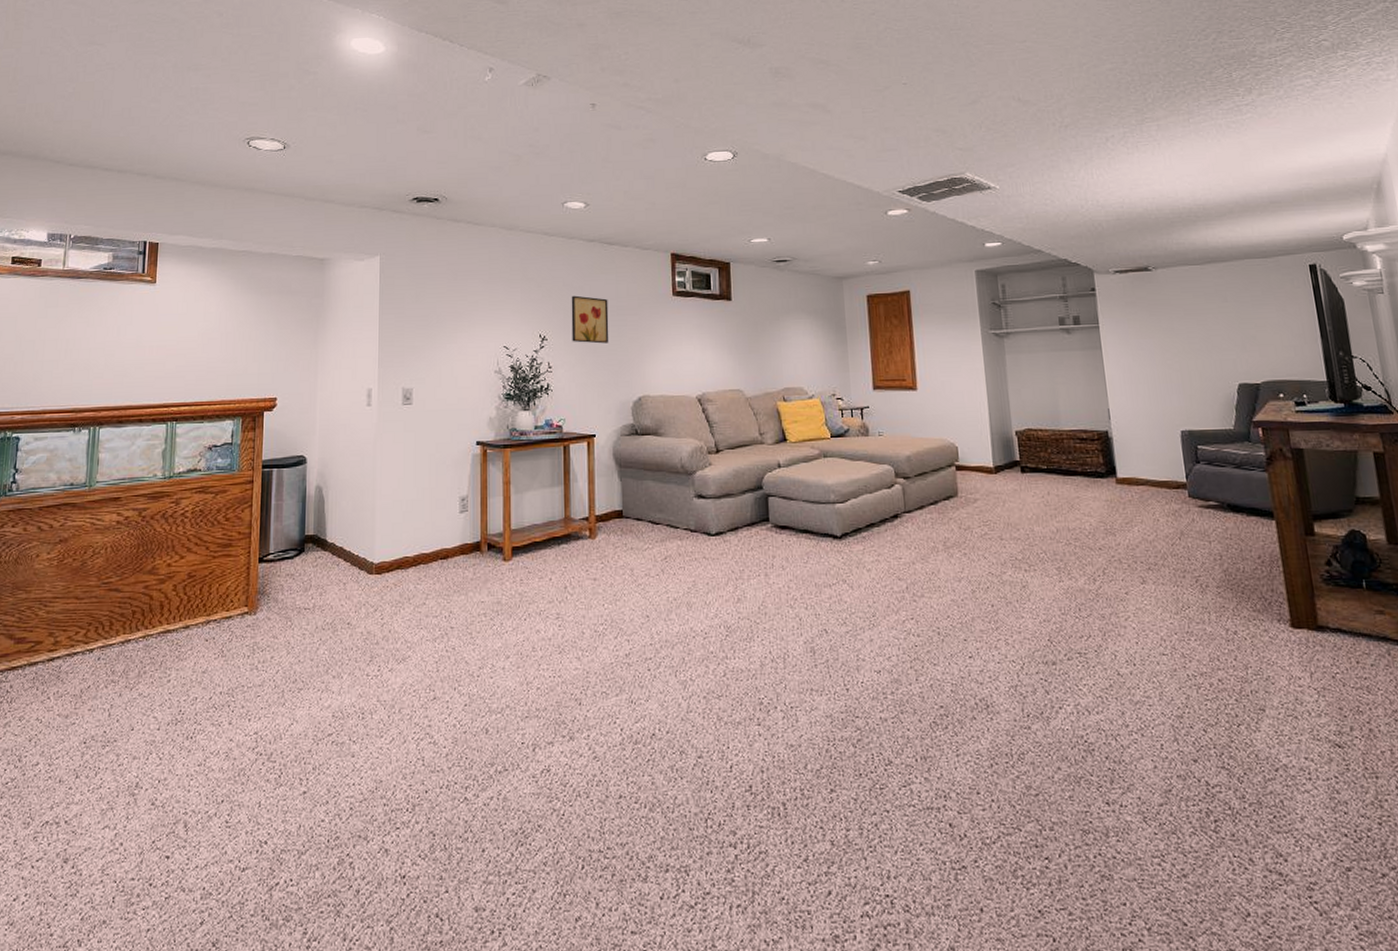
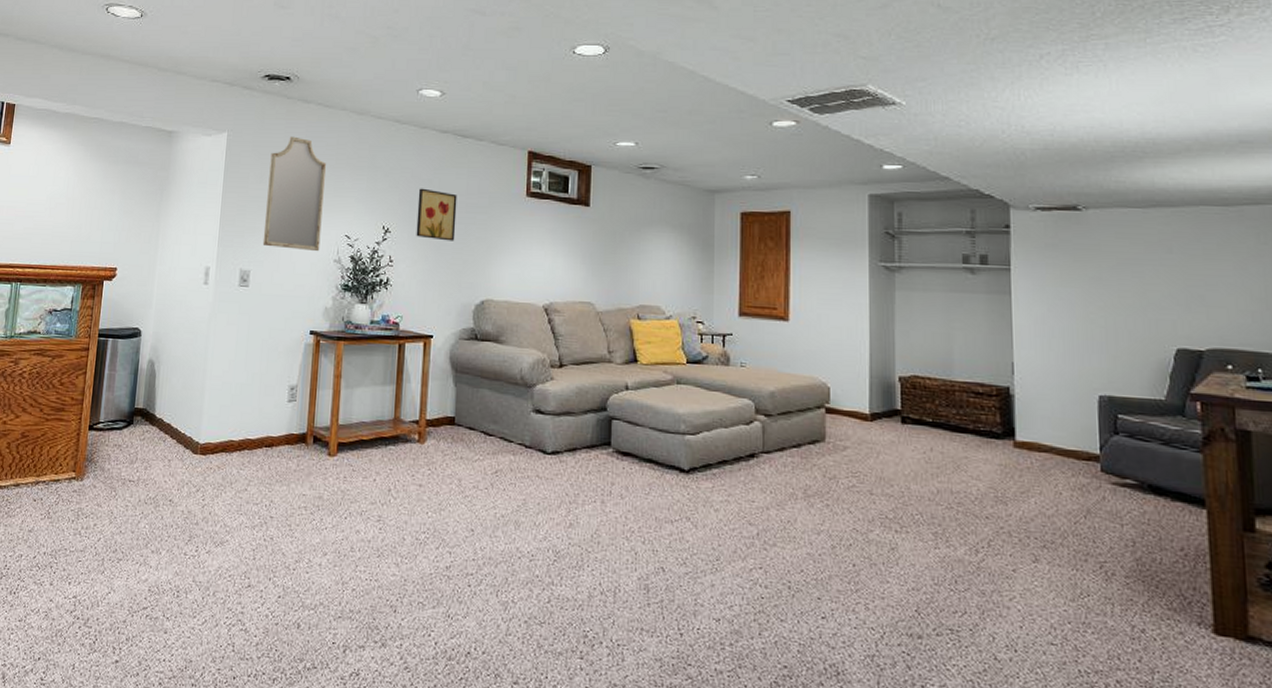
home mirror: none [423,255,480,365] -> present [262,136,326,252]

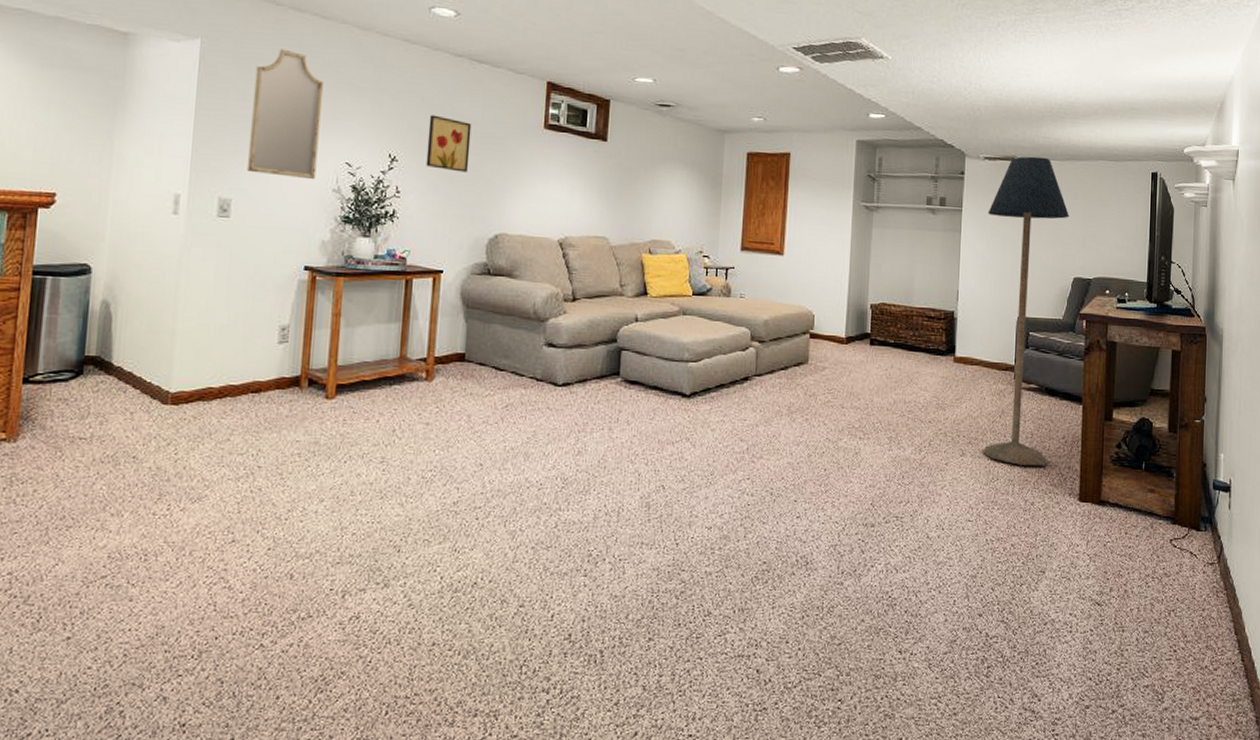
floor lamp: none [1045,204,1163,584] -> present [982,156,1070,466]

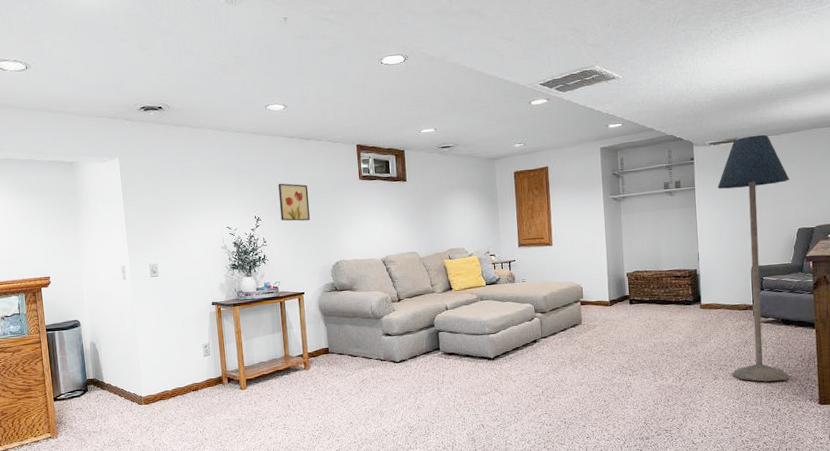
home mirror: present [246,49,323,180] -> none [157,154,209,244]

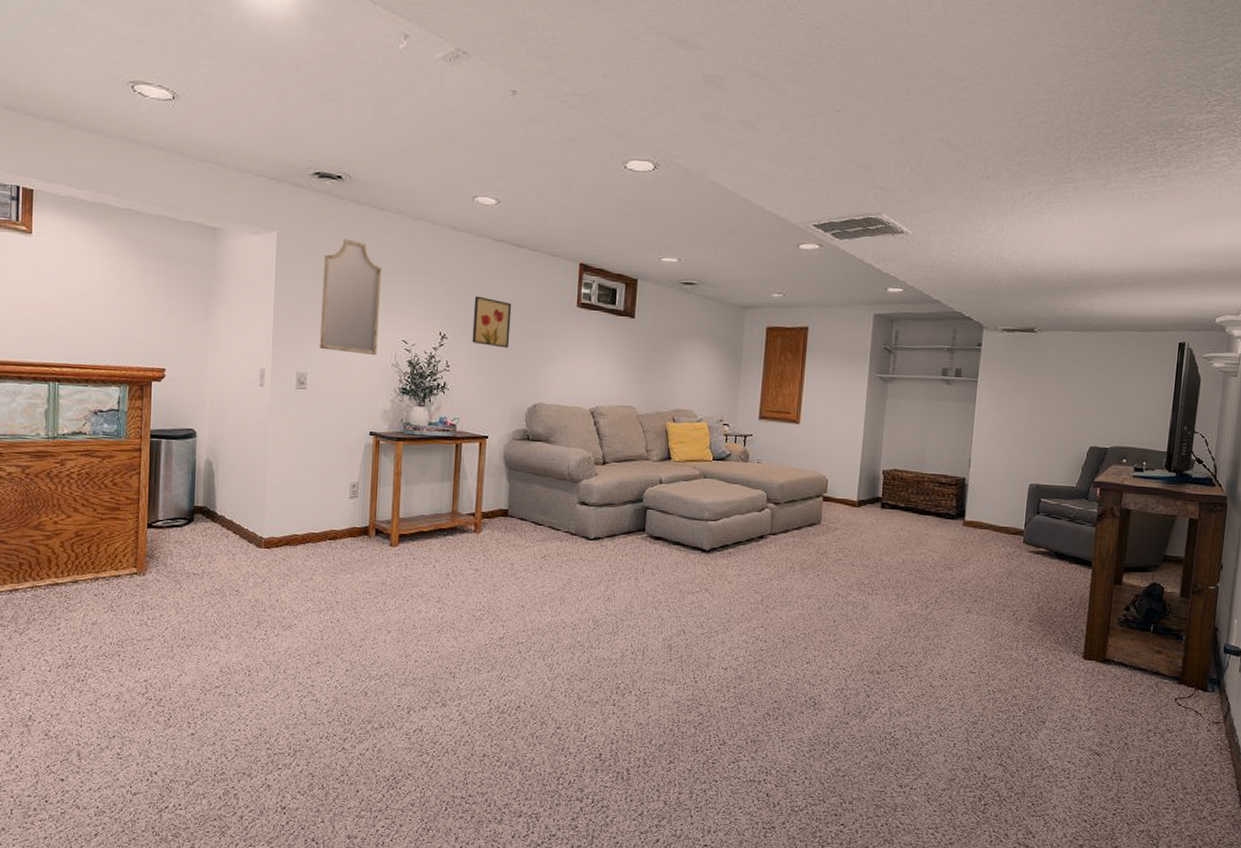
home mirror: none [157,154,209,244] -> present [319,239,381,356]
floor lamp: present [717,134,790,382] -> none [987,327,1089,625]

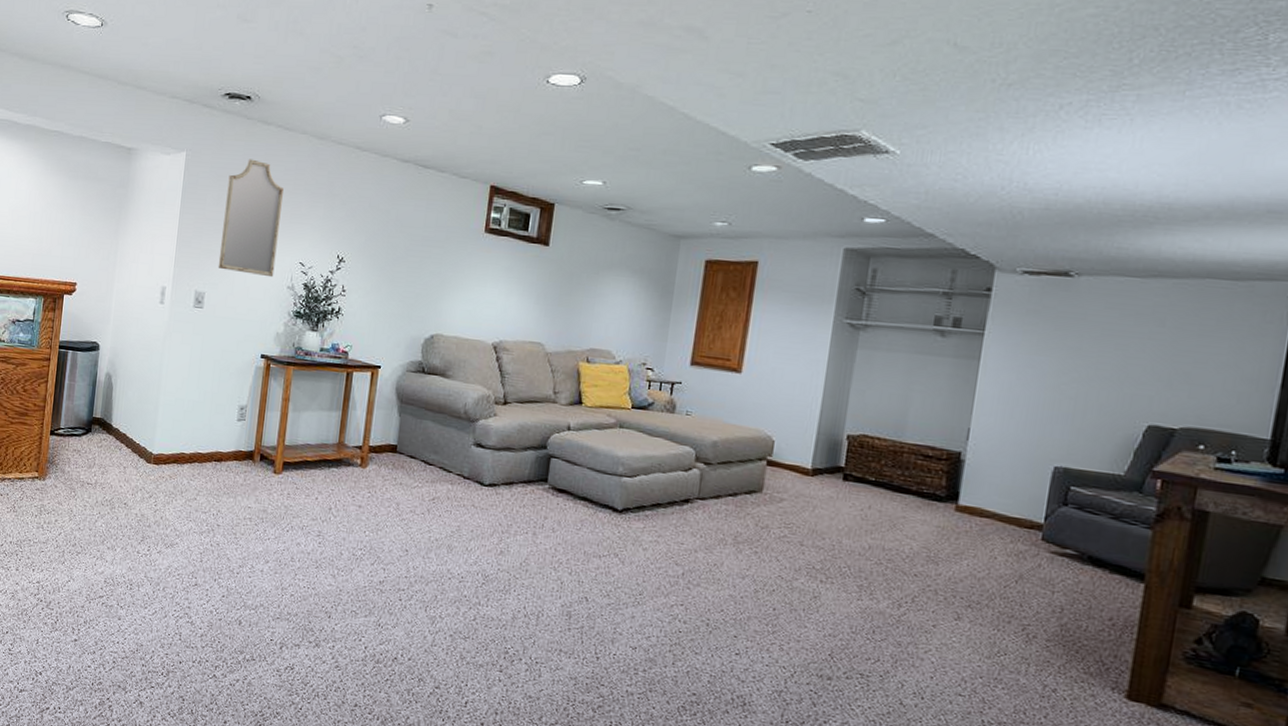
wall art: present [472,296,512,348] -> none [370,218,415,274]

